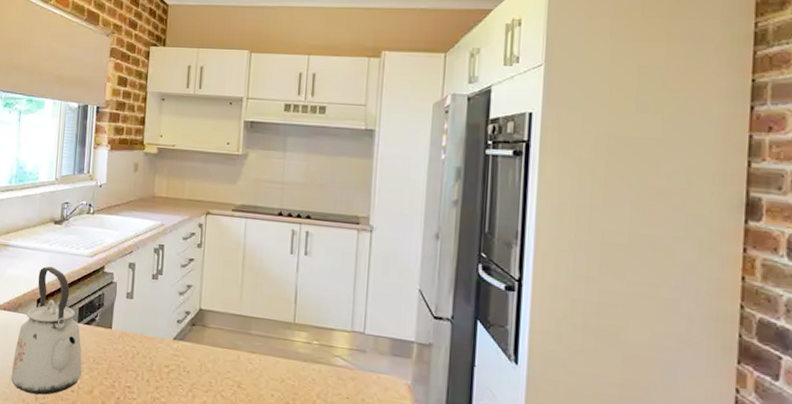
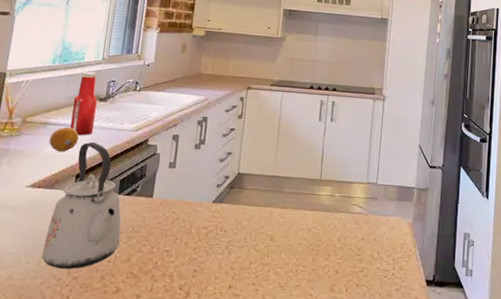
fruit: none [10,249,37,276] -> present [49,127,79,152]
ketchup bottle: none [29,192,53,260] -> present [70,71,97,136]

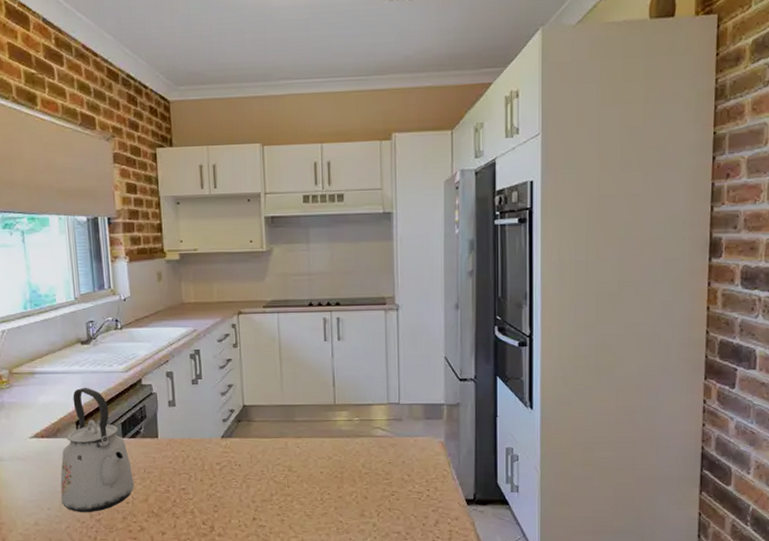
fruit: present [49,127,79,152] -> none [40,374,70,401]
ketchup bottle: present [70,71,97,136] -> none [55,314,83,382]

